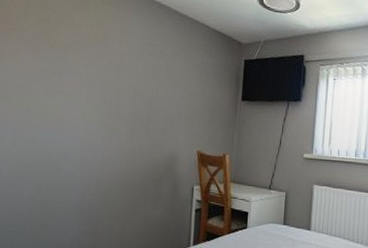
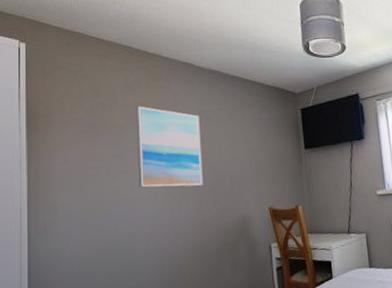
wall art: none [73,27,143,119] -> present [135,106,203,188]

